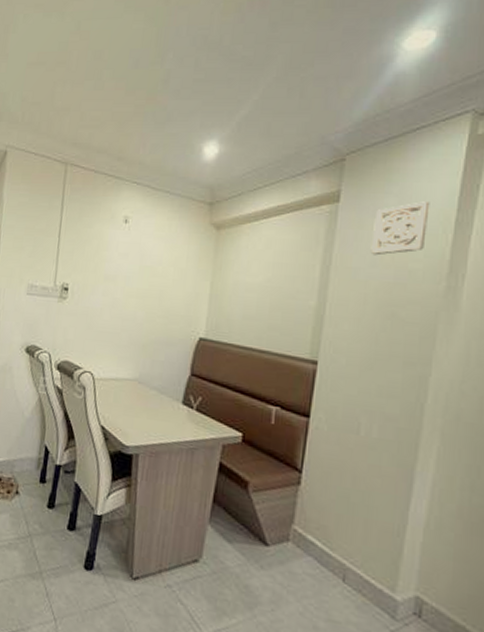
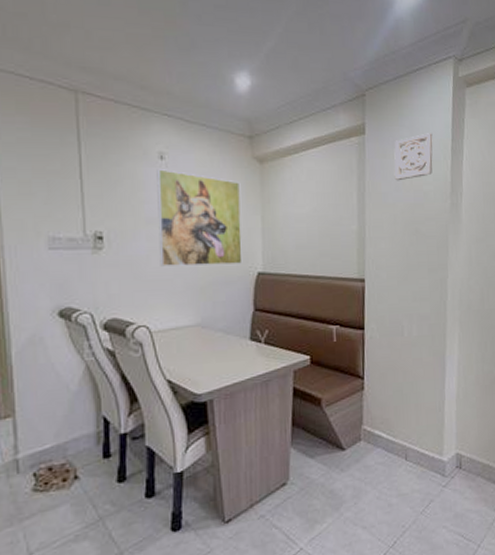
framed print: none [110,231,195,327] -> present [156,169,243,266]

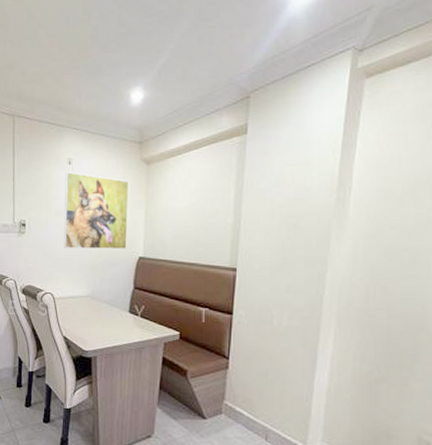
wall ornament: present [394,133,433,181] -> none [274,128,321,177]

